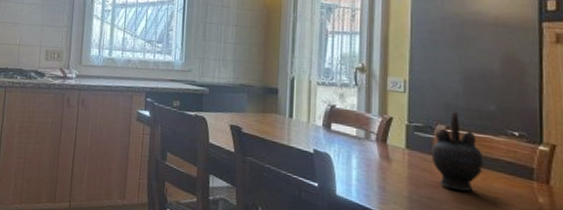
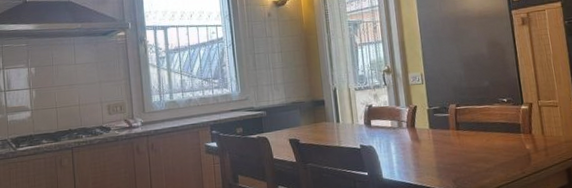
teapot: present [431,110,484,191] -> none [448,91,487,153]

